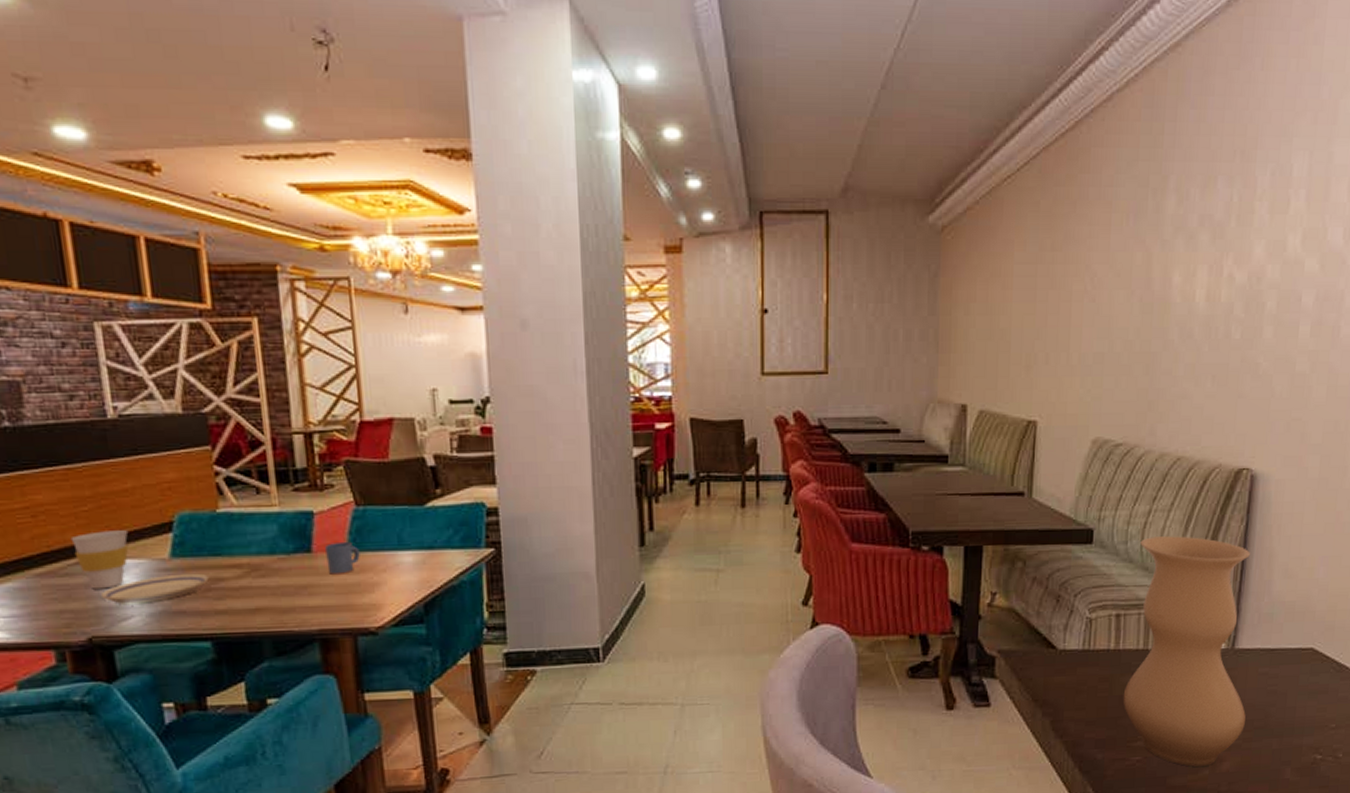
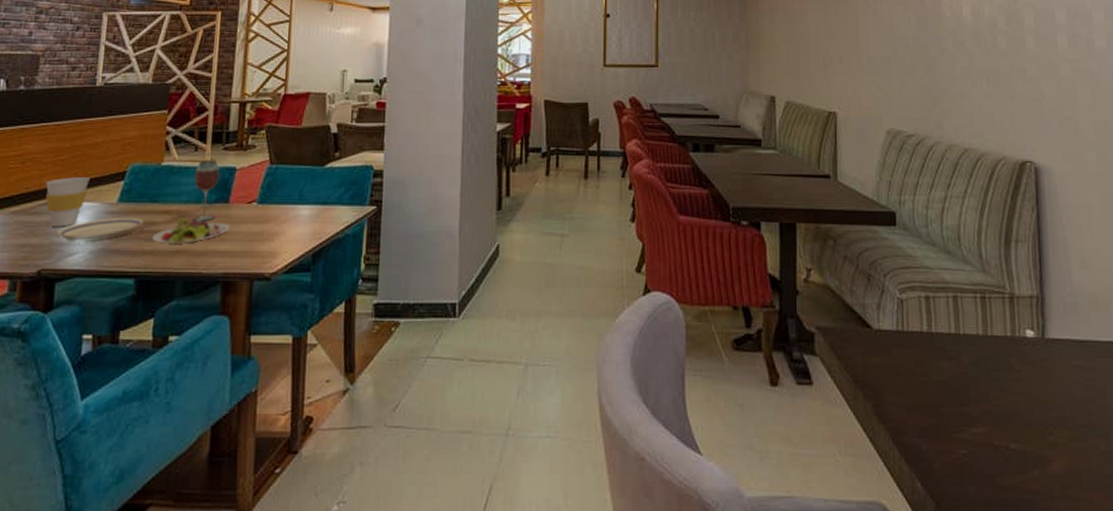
salad plate: none [222,572,319,601] -> present [152,218,230,244]
wineglass: none [261,503,297,575] -> present [193,159,220,222]
mug: present [325,541,360,576] -> none [239,194,267,225]
vase: present [1123,536,1250,767] -> none [940,222,1068,465]

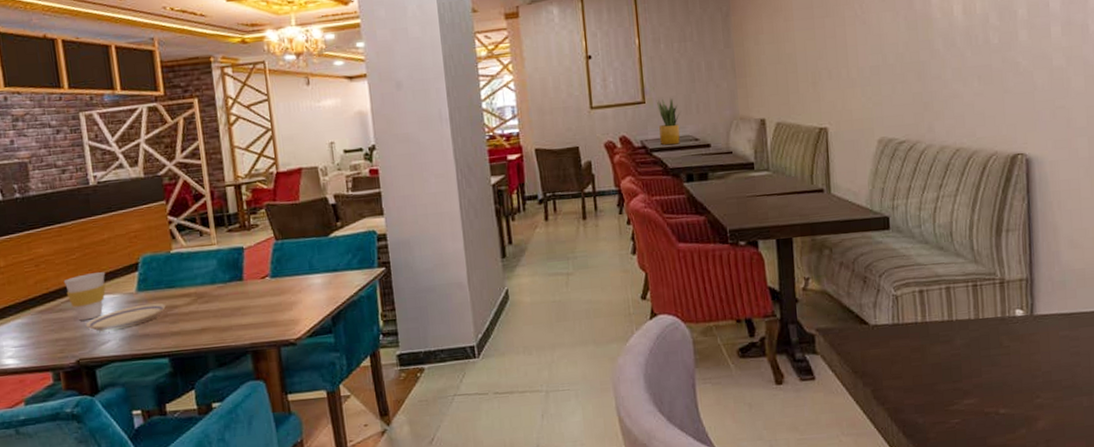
salad plate: present [152,218,230,244] -> none [176,299,249,324]
wineglass: present [193,159,220,222] -> none [204,242,232,301]
planter: none [668,64,693,112] -> present [656,97,681,146]

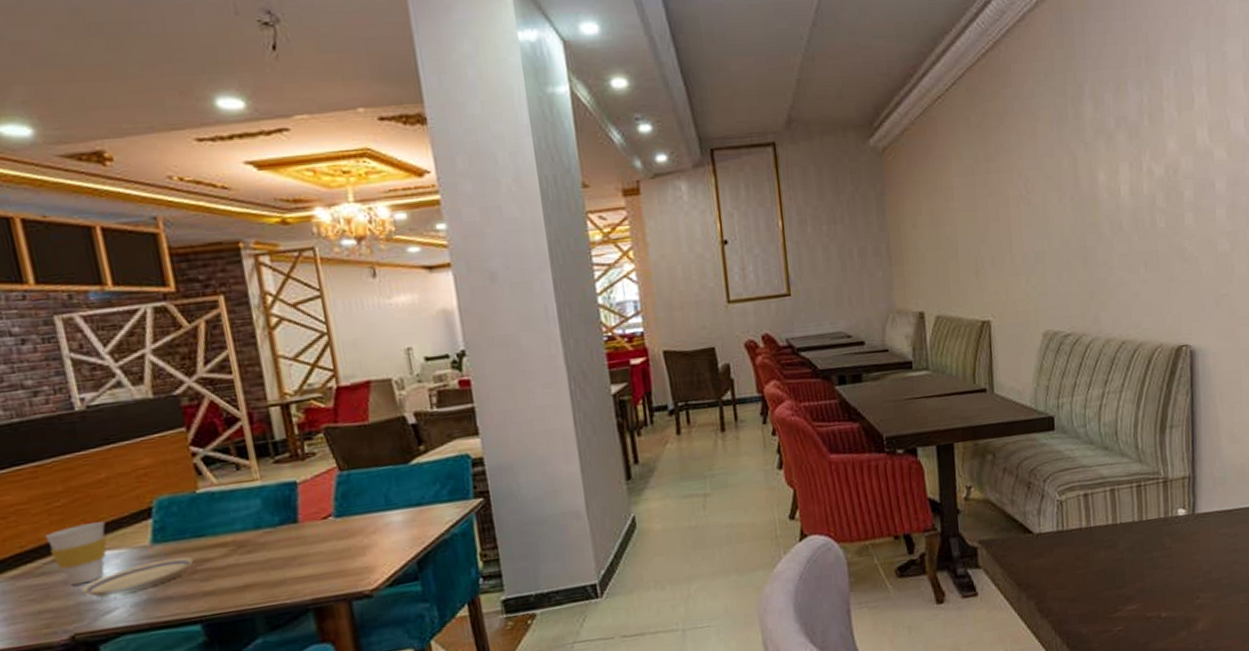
planter: present [656,97,681,146] -> none [802,288,832,344]

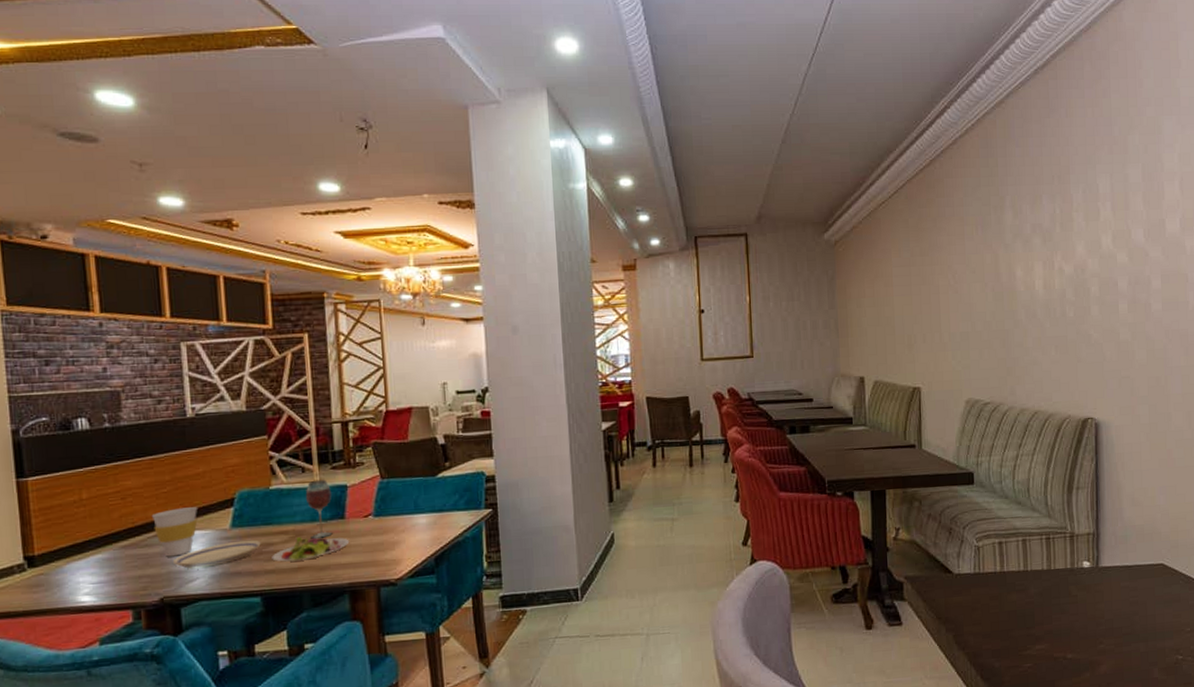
salad plate: none [209,545,308,580] -> present [272,537,350,562]
wineglass: none [243,476,285,550] -> present [305,479,333,539]

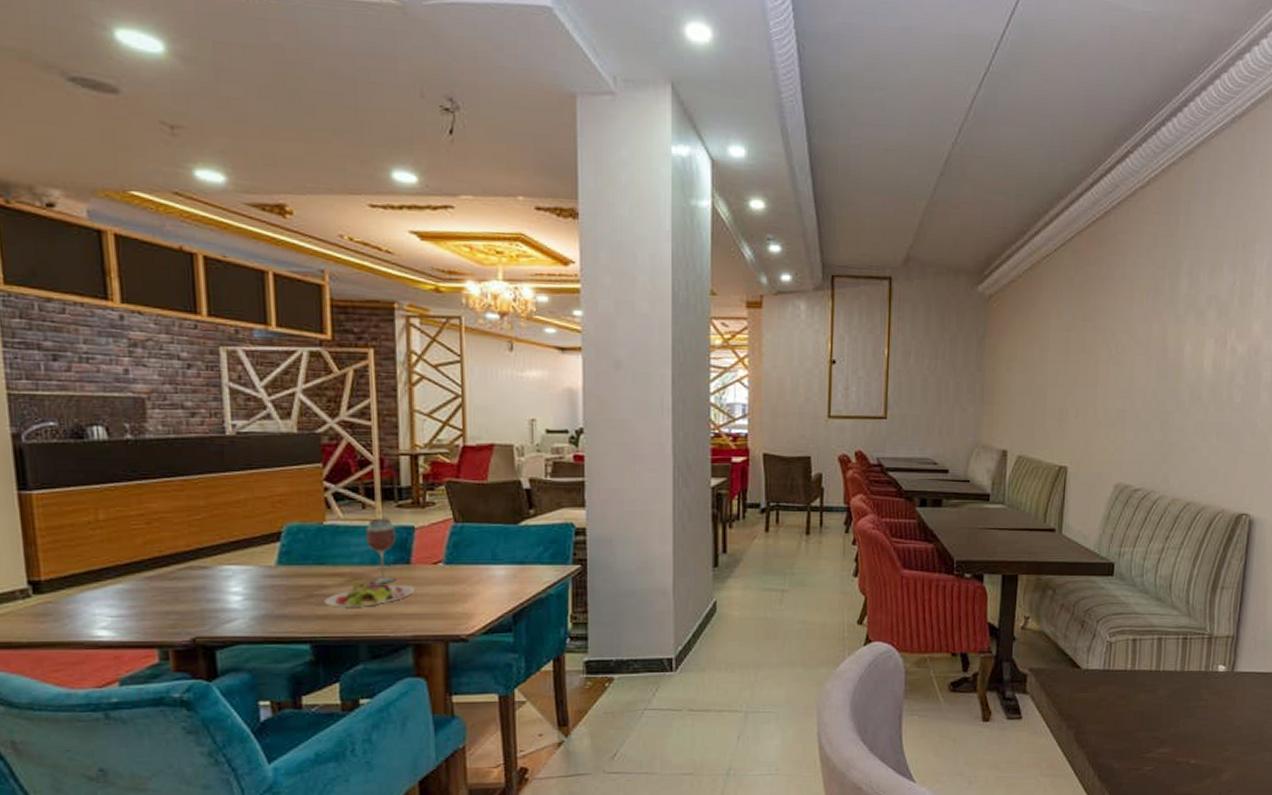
cup: present [151,507,198,557] -> none [182,539,238,593]
plate: present [173,540,261,569] -> none [208,580,312,607]

